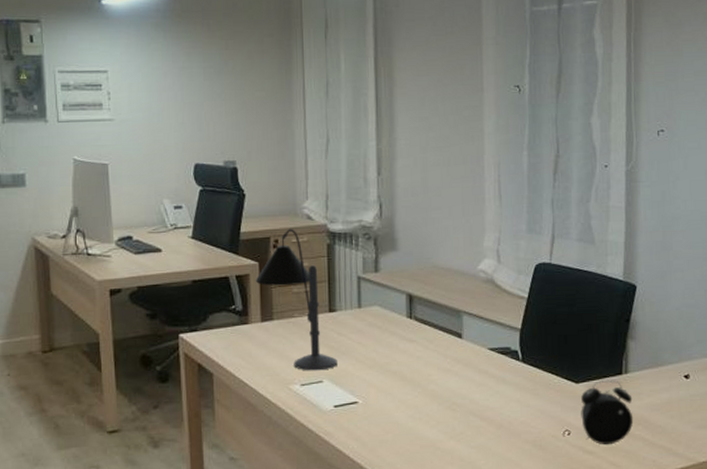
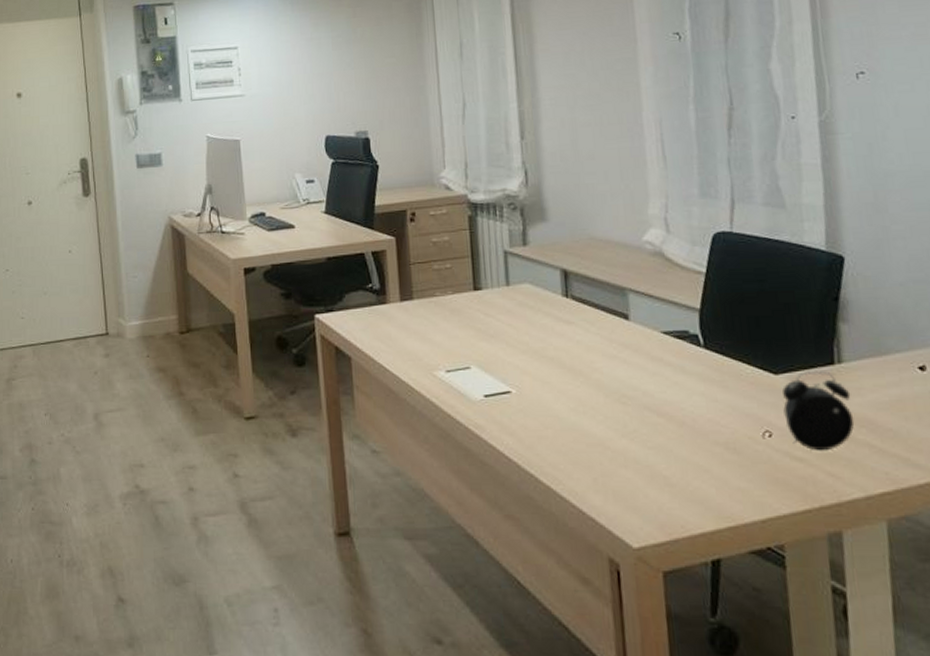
desk lamp: present [255,229,337,371] -> none [392,200,486,356]

